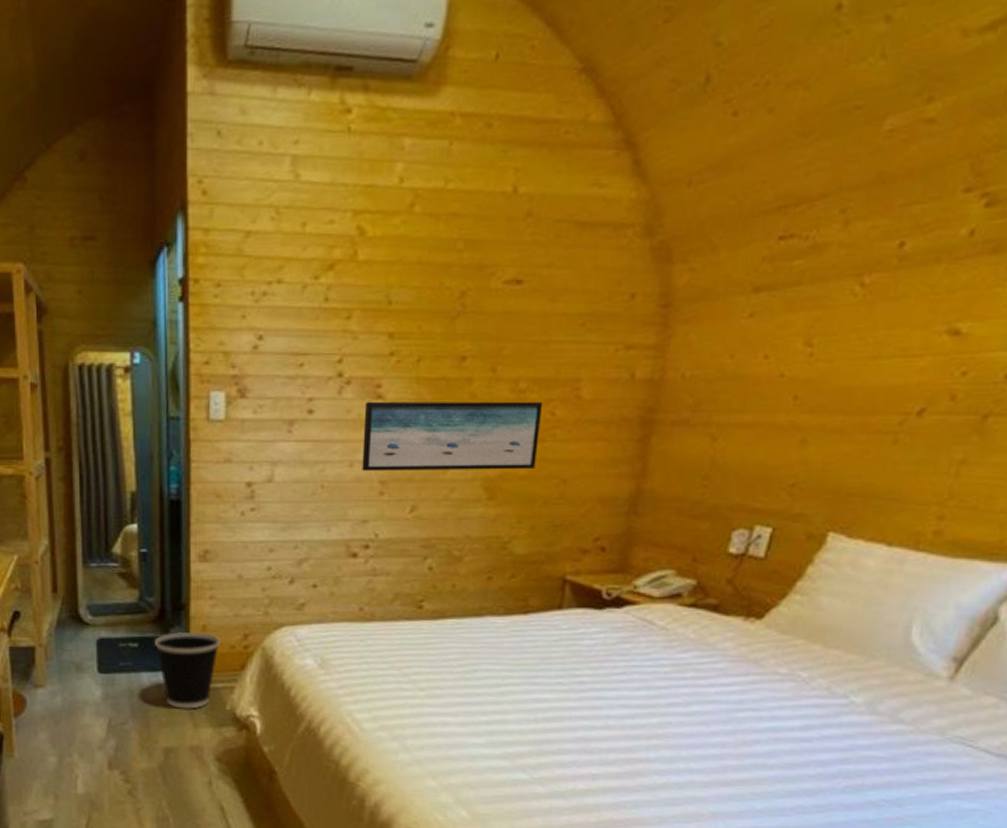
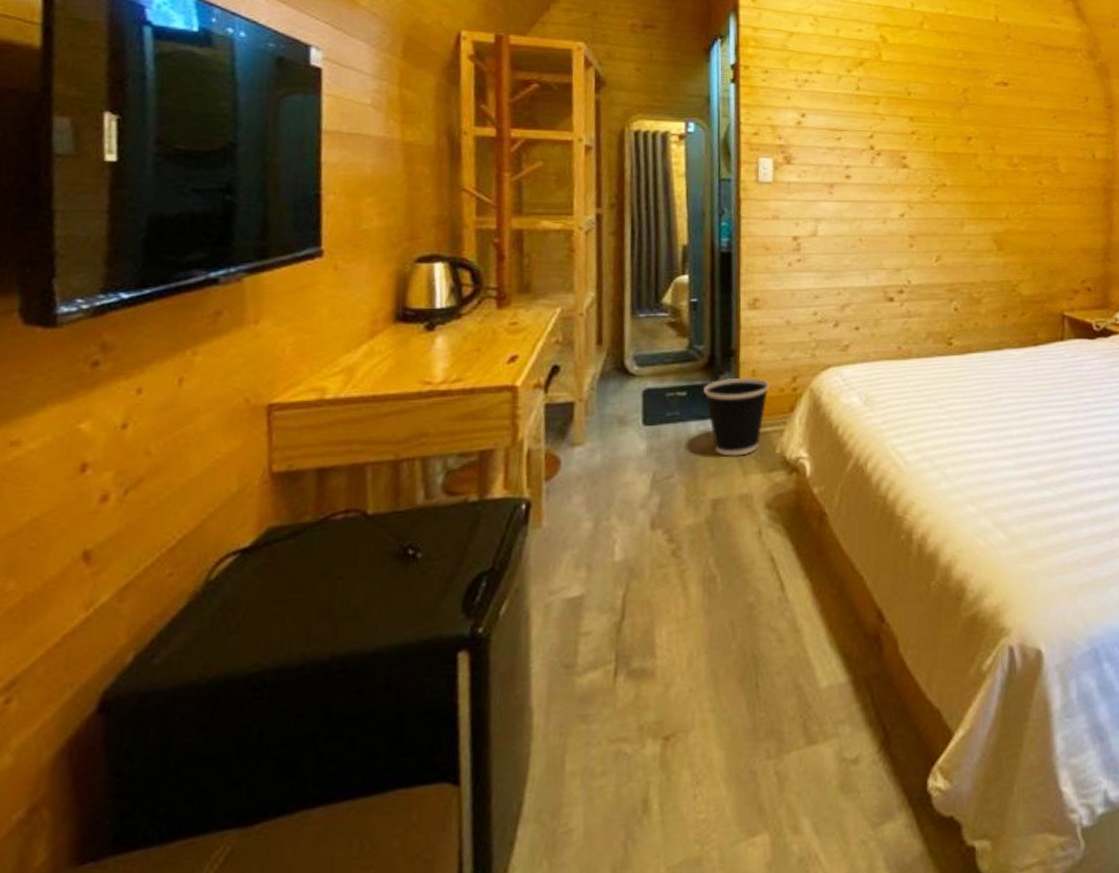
wall art: present [362,401,543,471] -> none [893,169,1032,227]

